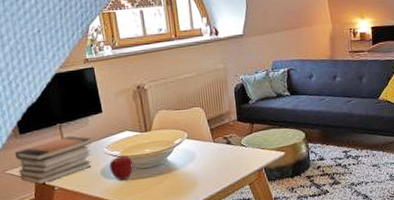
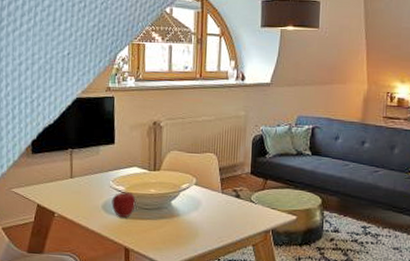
book stack: present [15,136,92,185] -> none [24,163,99,209]

